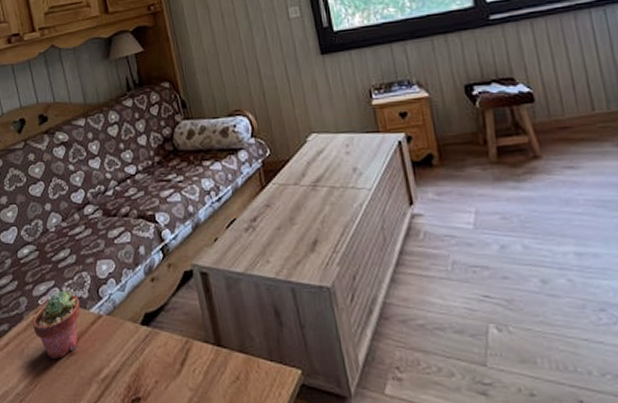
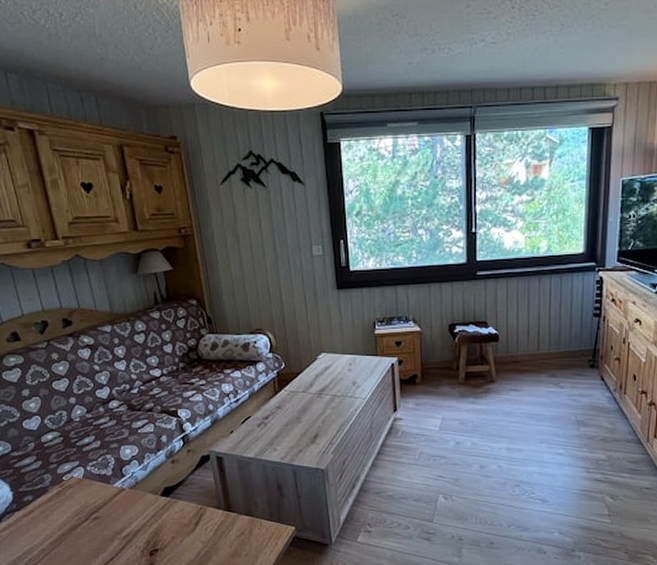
potted succulent: present [33,290,80,359] -> none [58,469,104,522]

